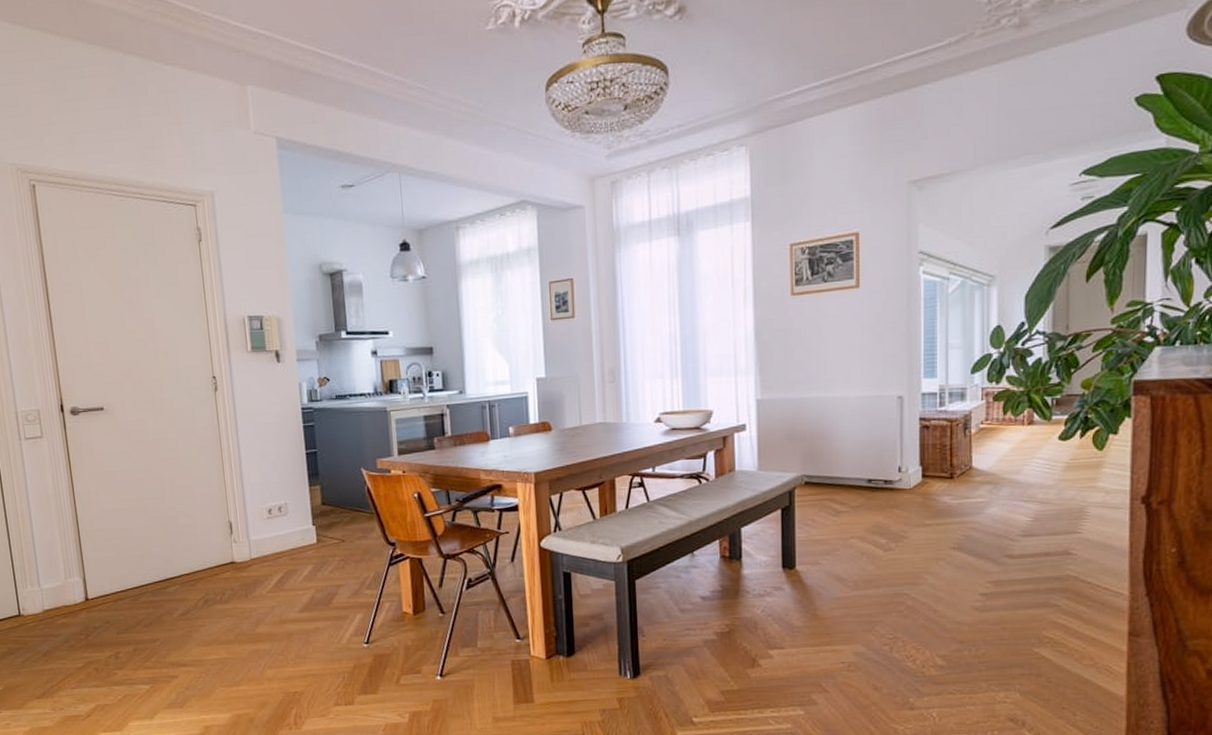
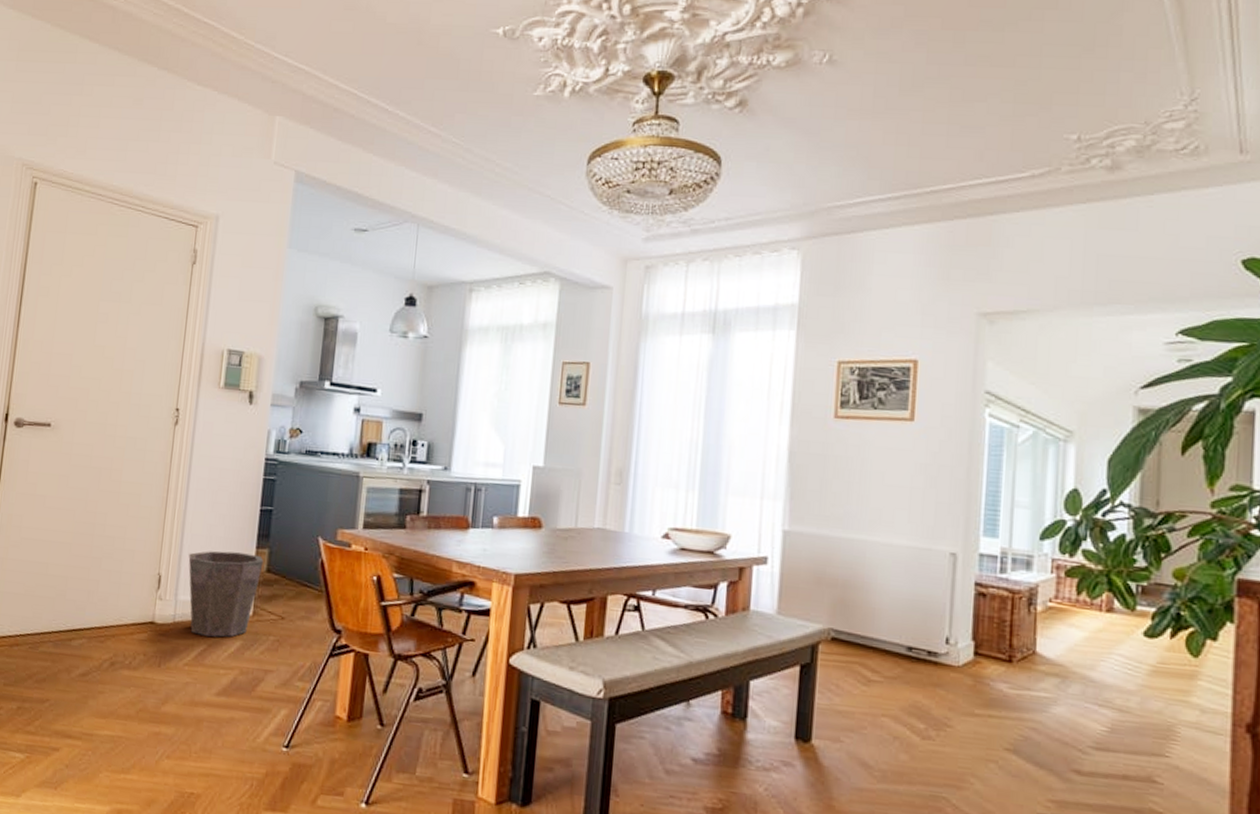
waste bin: none [251,492,318,566] -> present [188,551,264,637]

